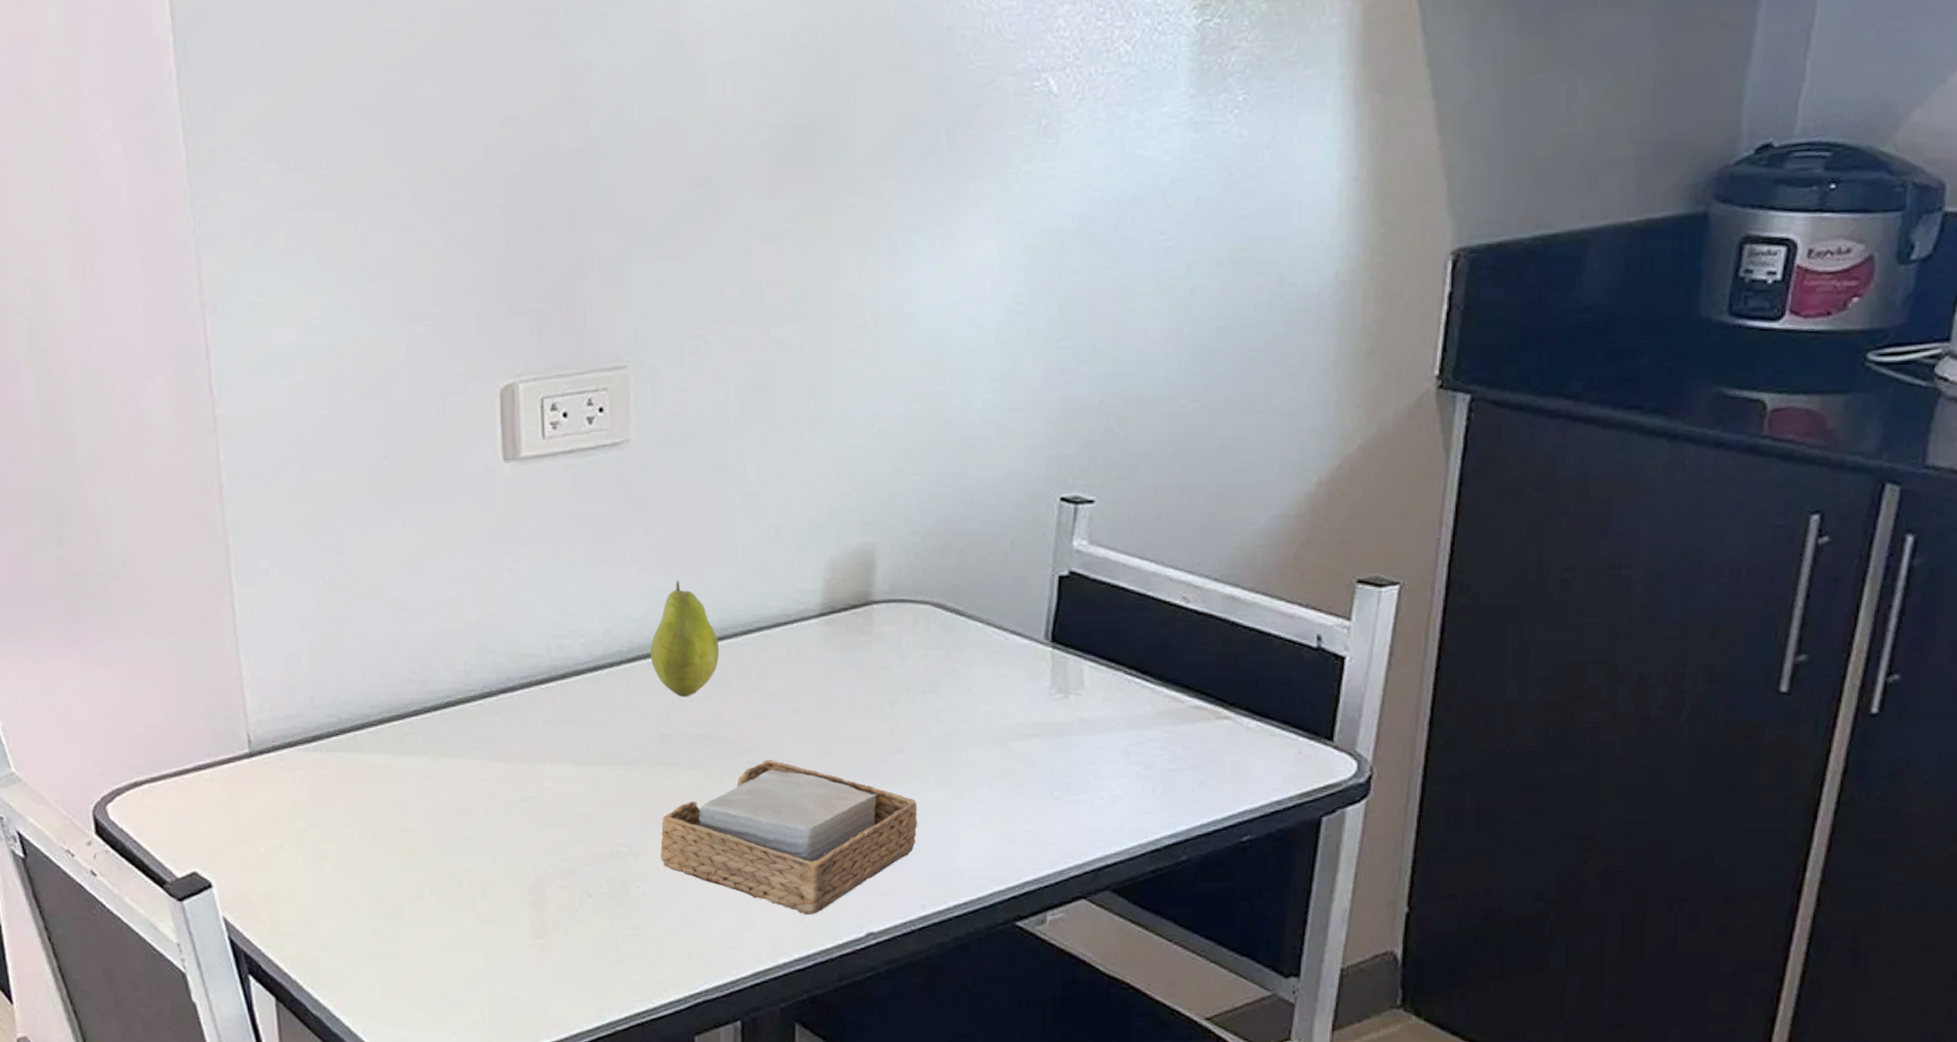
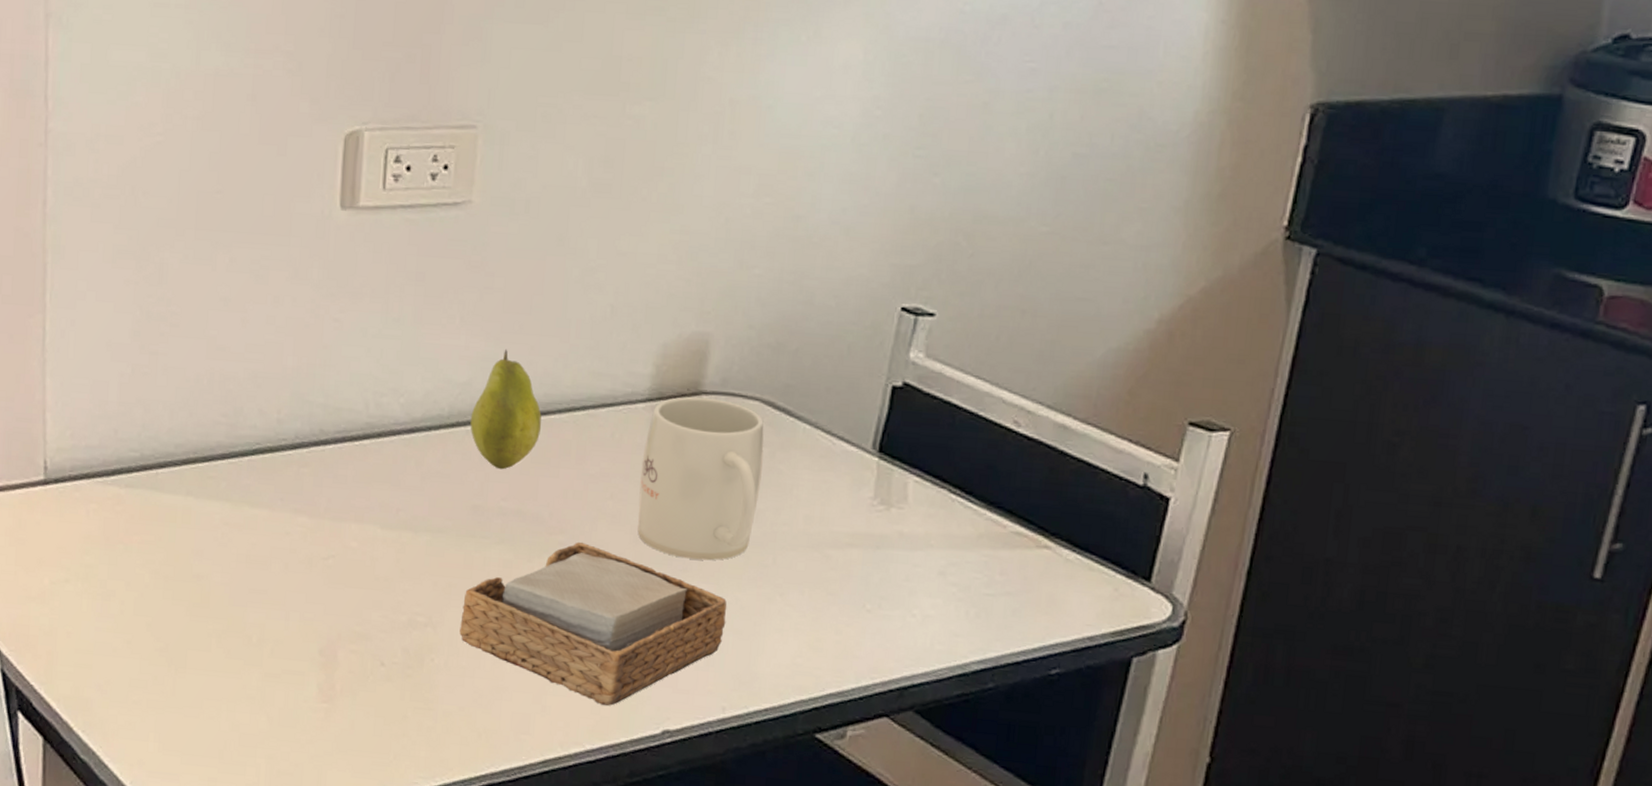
mug: none [820,606,939,765] -> present [637,396,764,561]

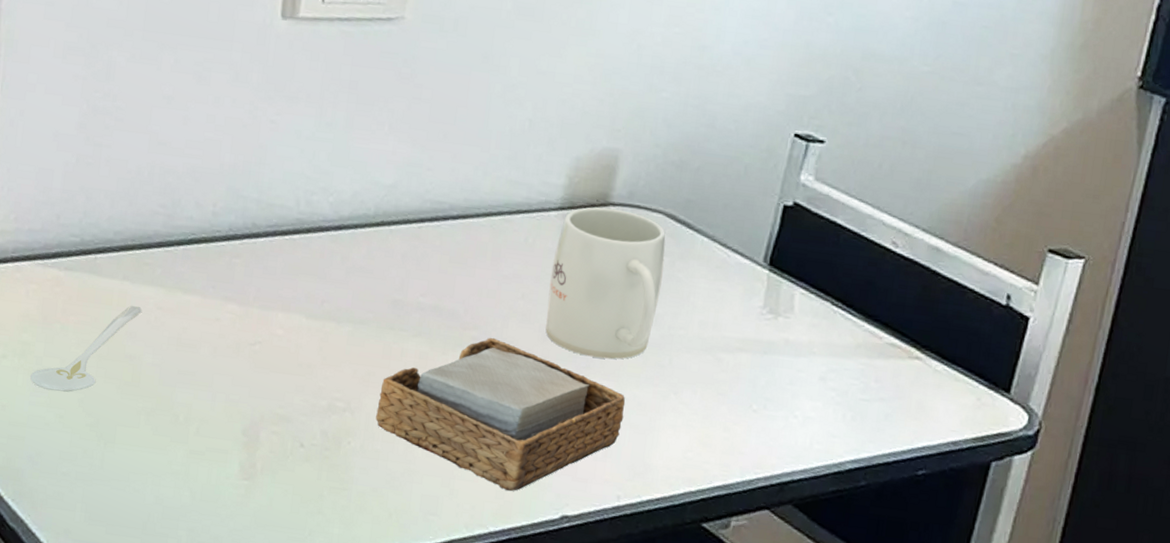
stirrer: none [94,521,208,616] -> present [29,305,143,392]
fruit: present [470,349,542,470] -> none [394,155,461,268]

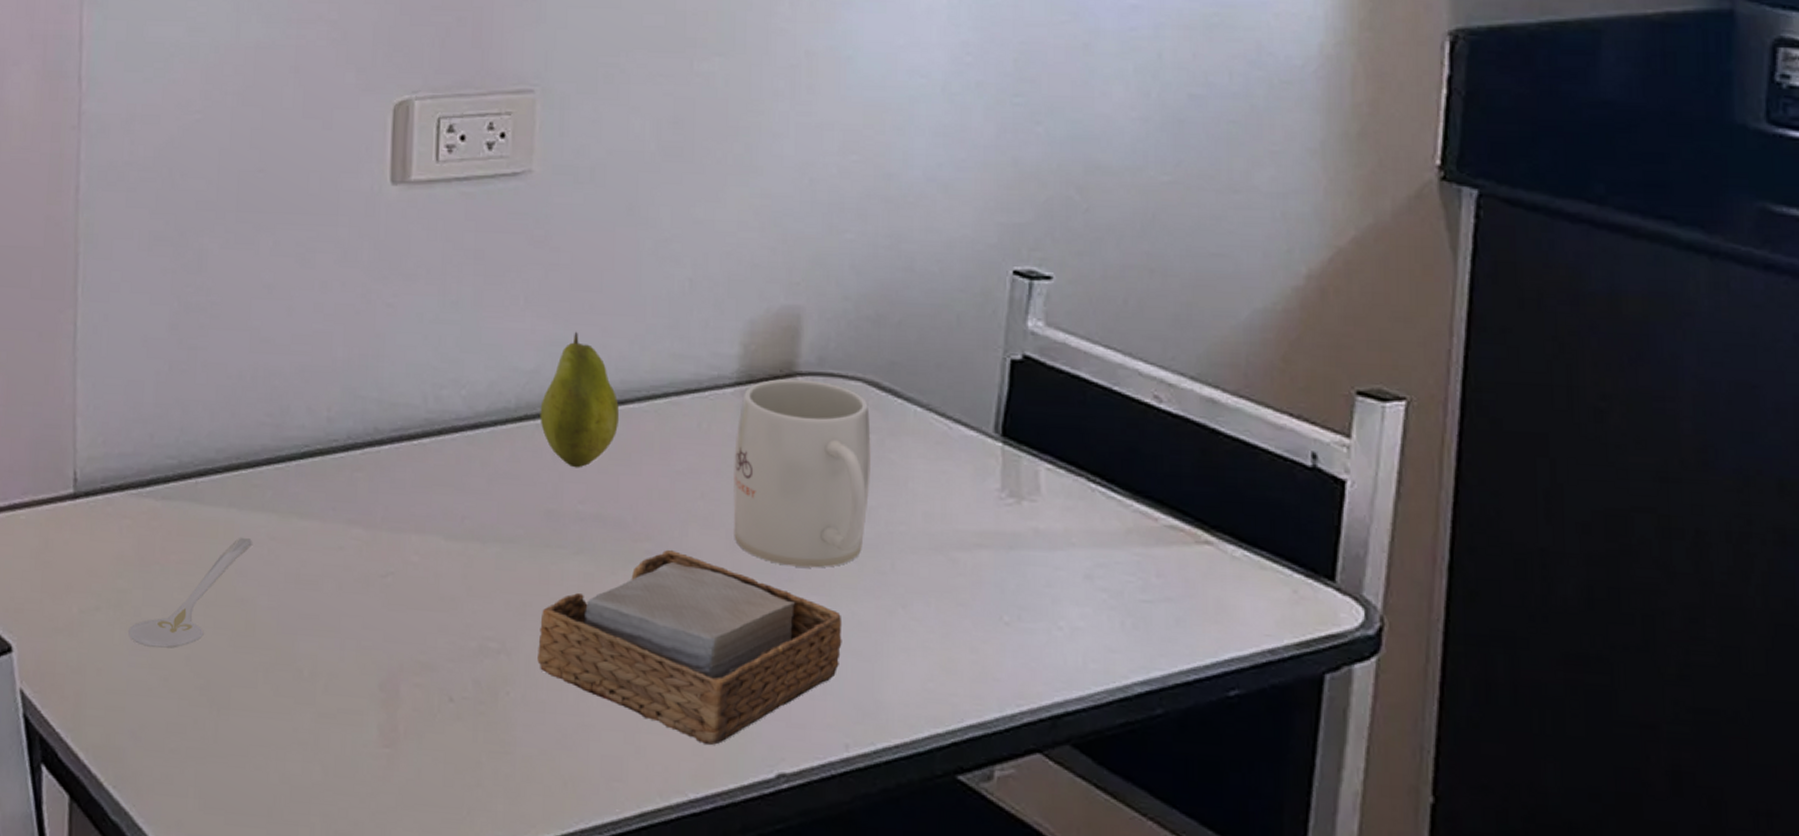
fruit: none [394,155,461,268] -> present [540,331,620,468]

